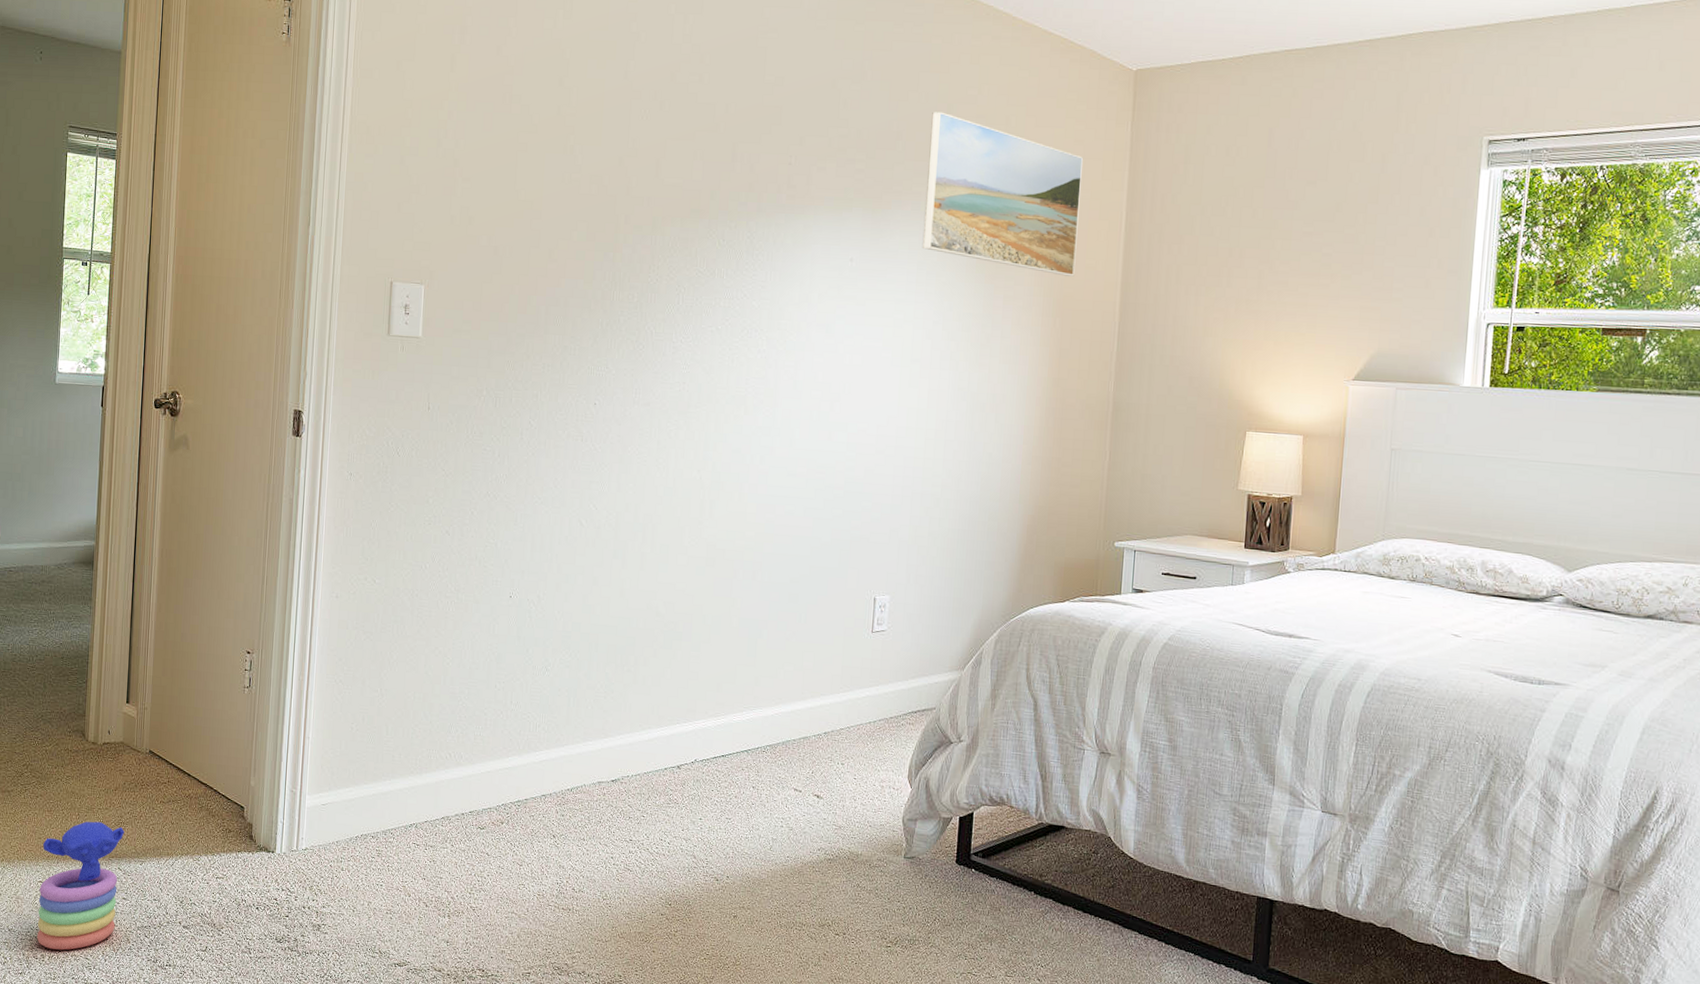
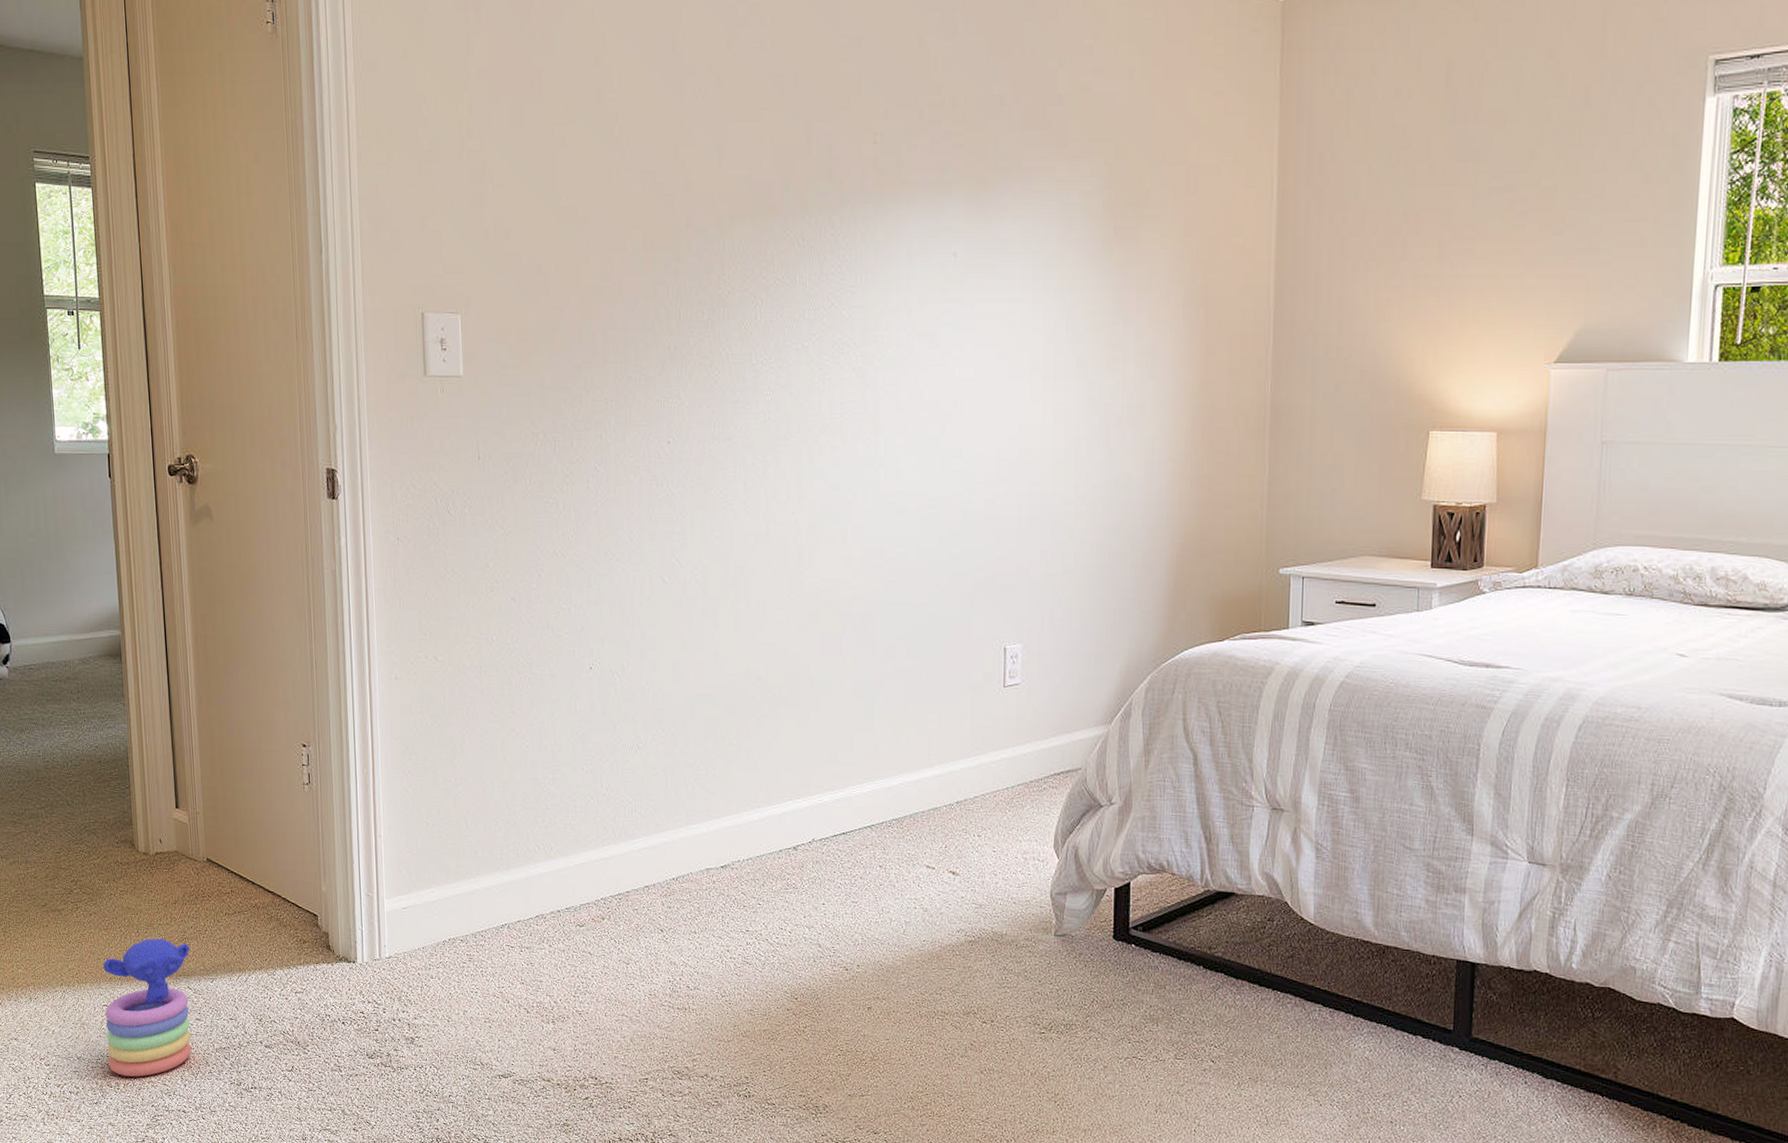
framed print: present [922,111,1084,277] -> none [1037,68,1225,258]

